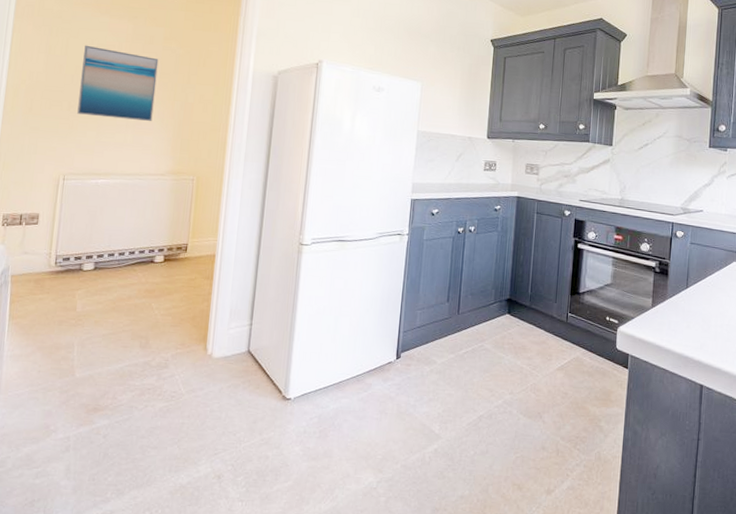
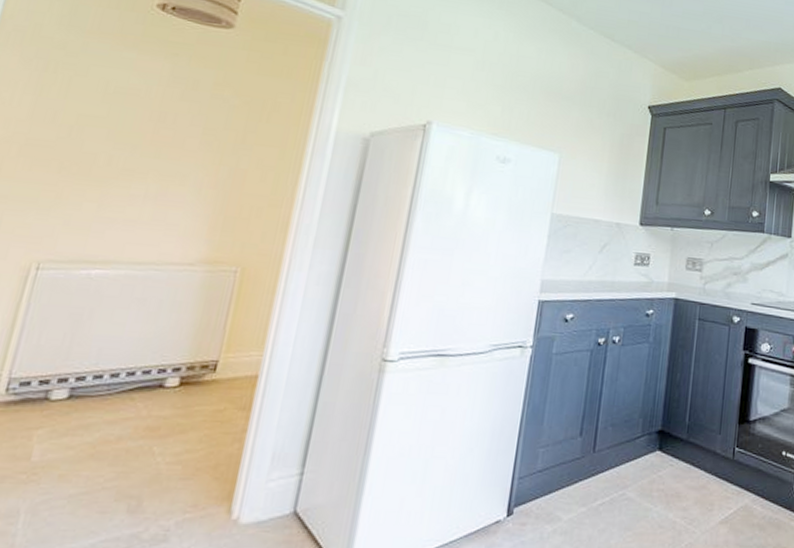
wall art: present [77,45,159,122] -> none [71,86,204,193]

